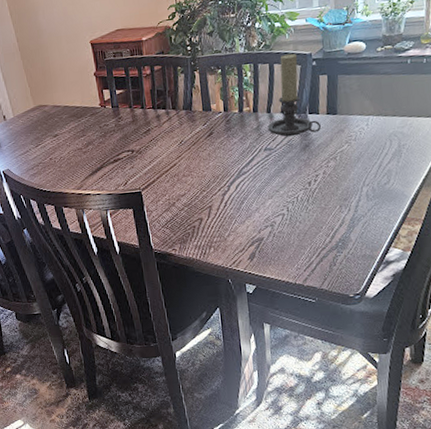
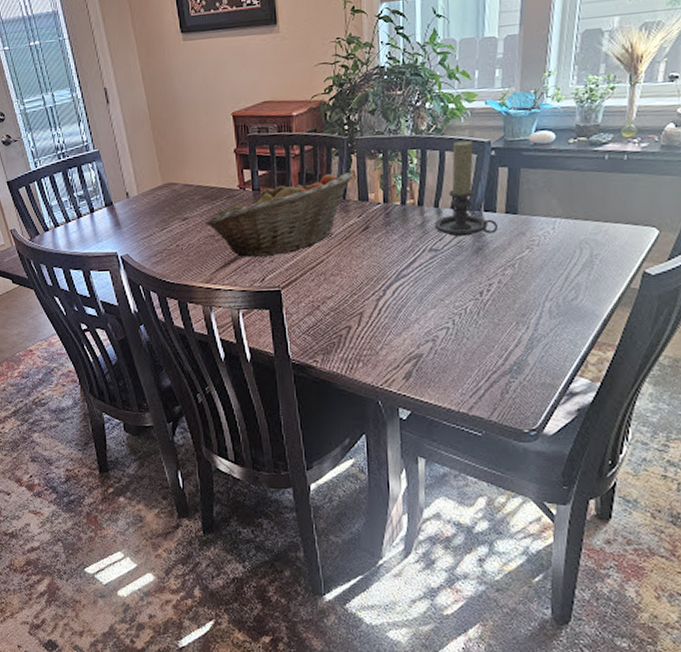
fruit basket: none [74,87,197,166] -> present [206,173,353,258]

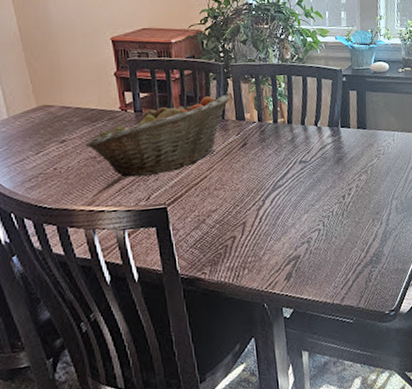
candle holder: present [434,140,497,237] -> none [302,68,352,150]

